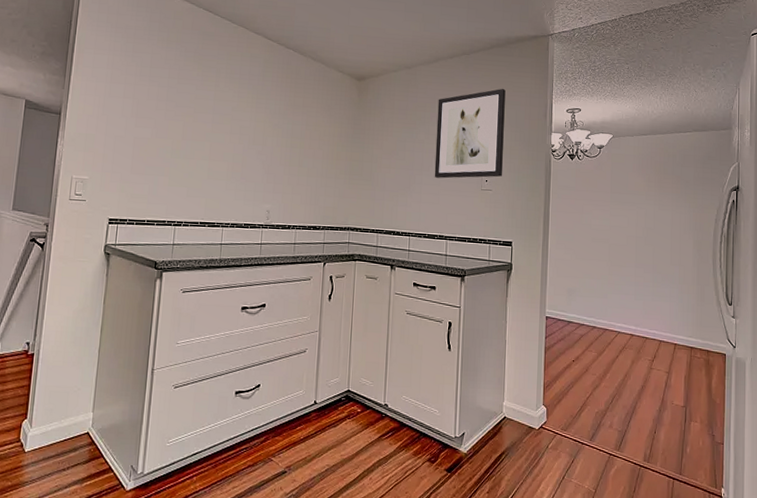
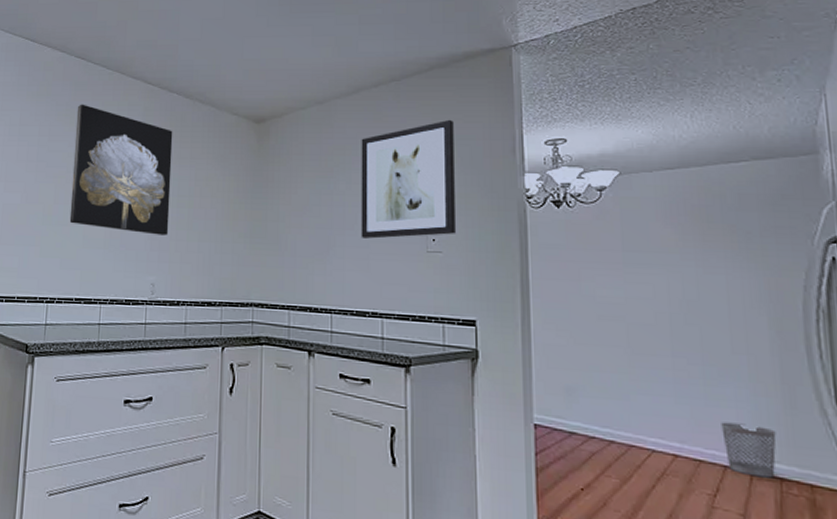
wall art: none [196,52,289,171] -> present [69,104,173,235]
wastebasket: none [660,311,691,347] -> present [721,422,777,478]

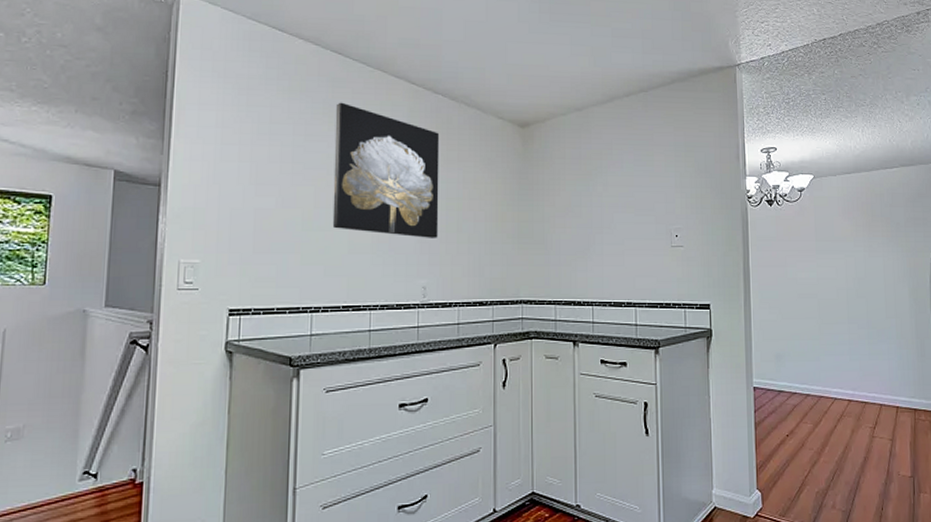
wall art: present [361,119,455,239] -> none [615,128,694,236]
wastebasket: present [721,422,777,478] -> none [879,371,913,410]

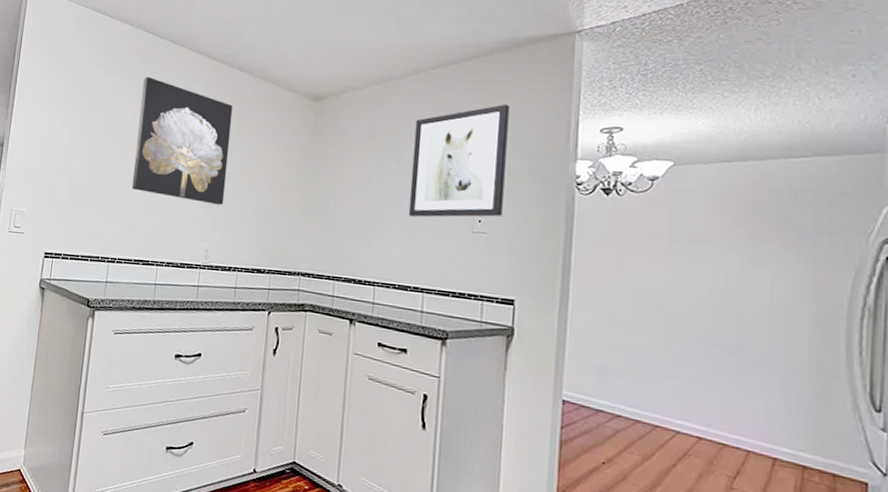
wall art: none [615,128,694,236] -> present [408,103,510,218]

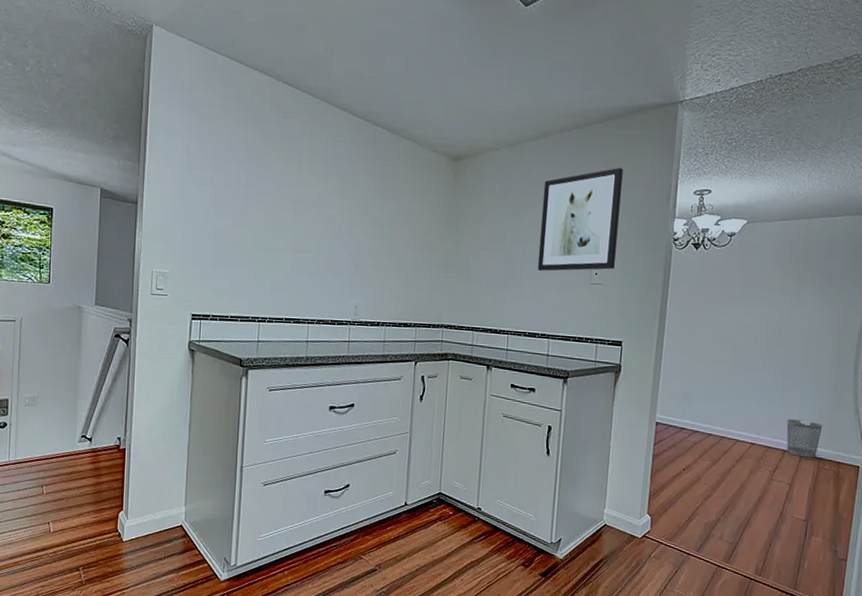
wall art: present [131,76,233,205] -> none [279,132,377,263]
wastebasket: none [749,409,804,466] -> present [786,419,823,458]

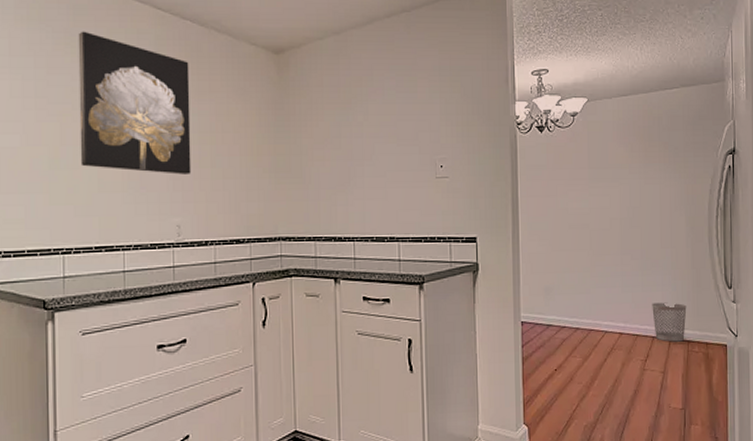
wall art: none [279,132,377,263] -> present [78,31,192,175]
wall art: present [537,167,623,271] -> none [376,50,459,168]

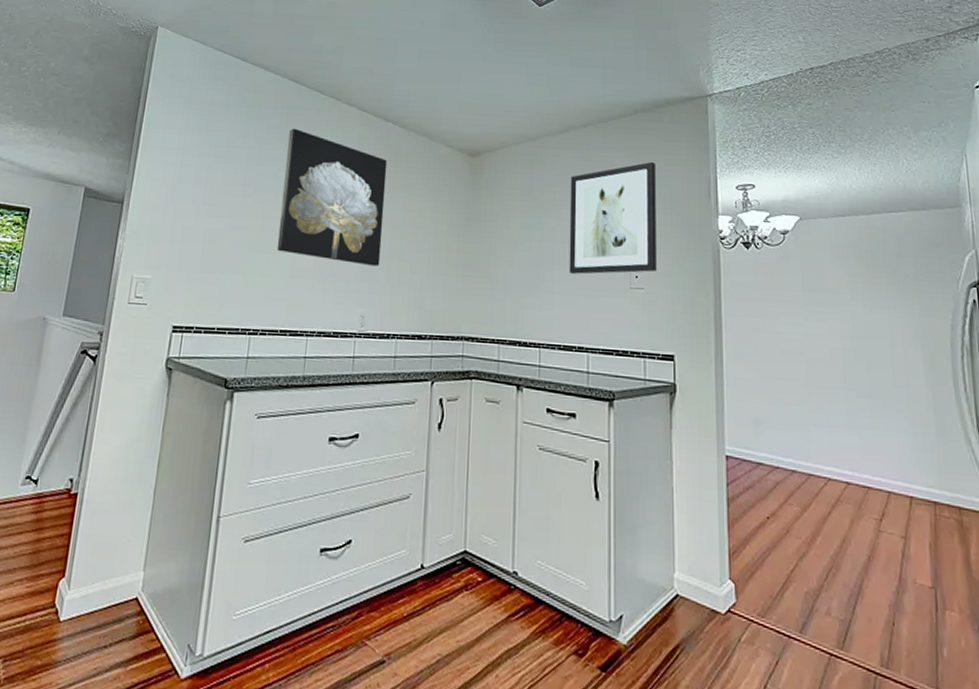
wall art: none [376,50,459,168] -> present [569,161,656,274]
wastebasket: present [652,302,687,342] -> none [885,450,931,502]

